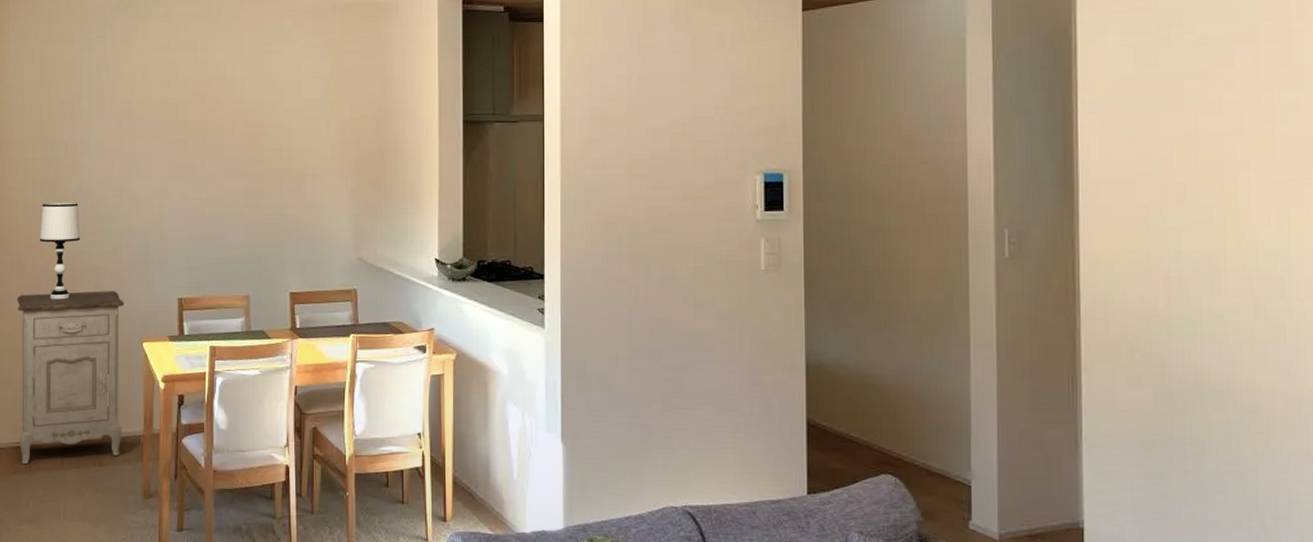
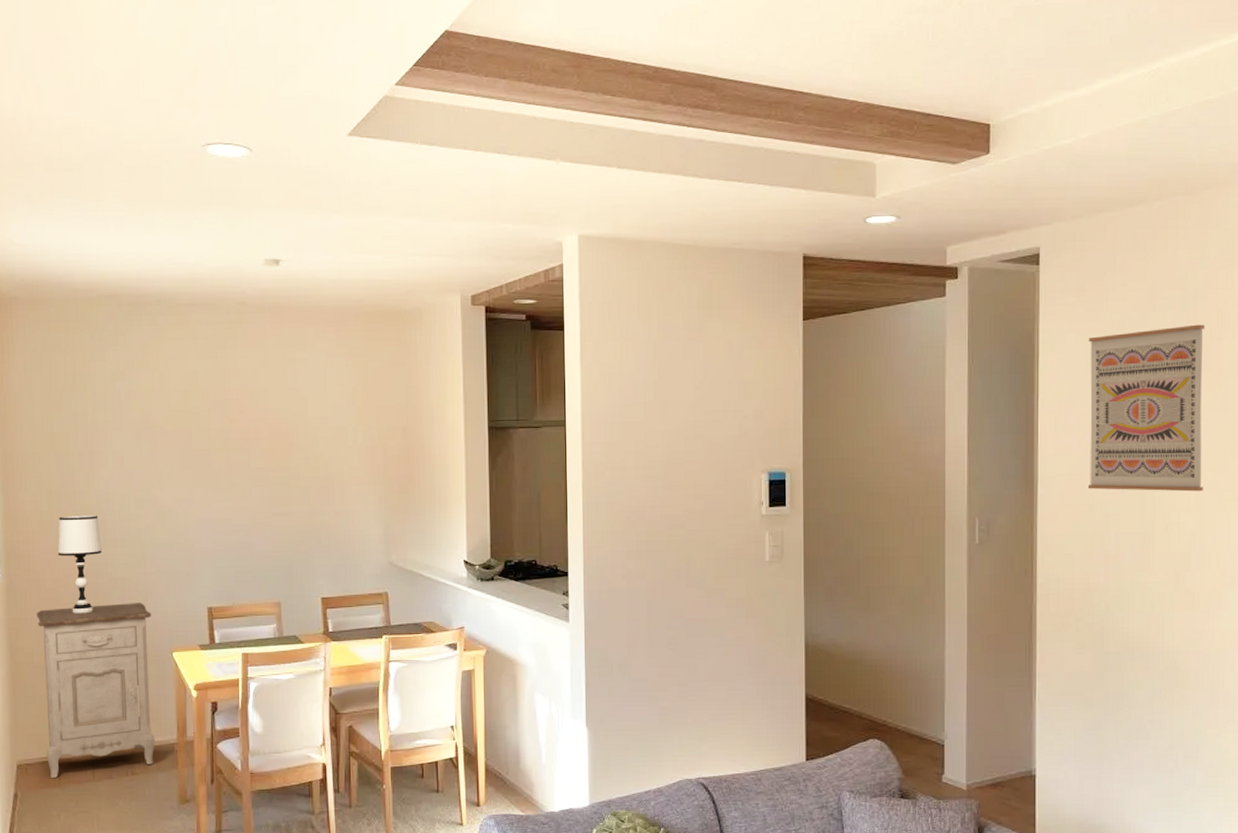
wall art: none [1136,14,1286,206] -> present [1087,324,1205,492]

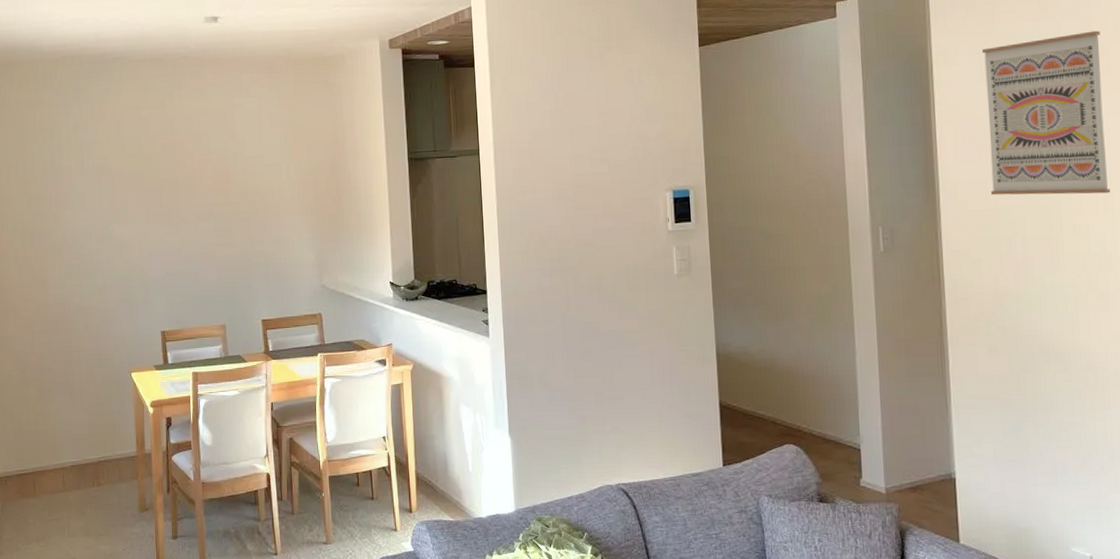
nightstand: present [37,603,155,779] -> none [13,328,117,490]
table lamp: present [57,515,102,614] -> none [30,250,69,339]

